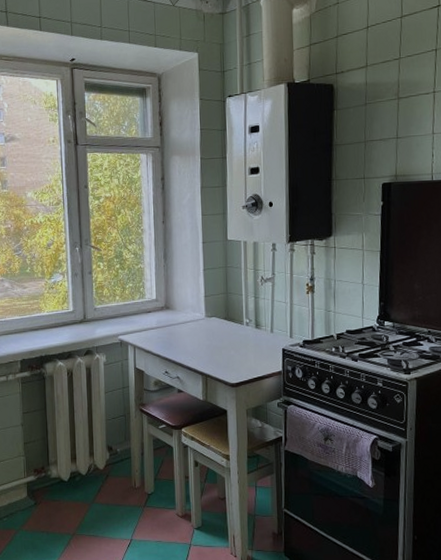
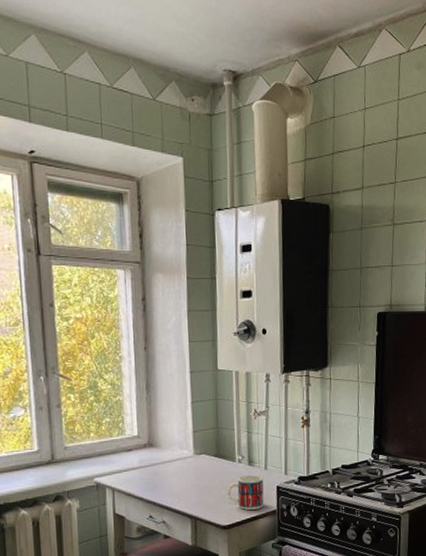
mug: none [236,337,270,370] -> present [227,475,264,510]

